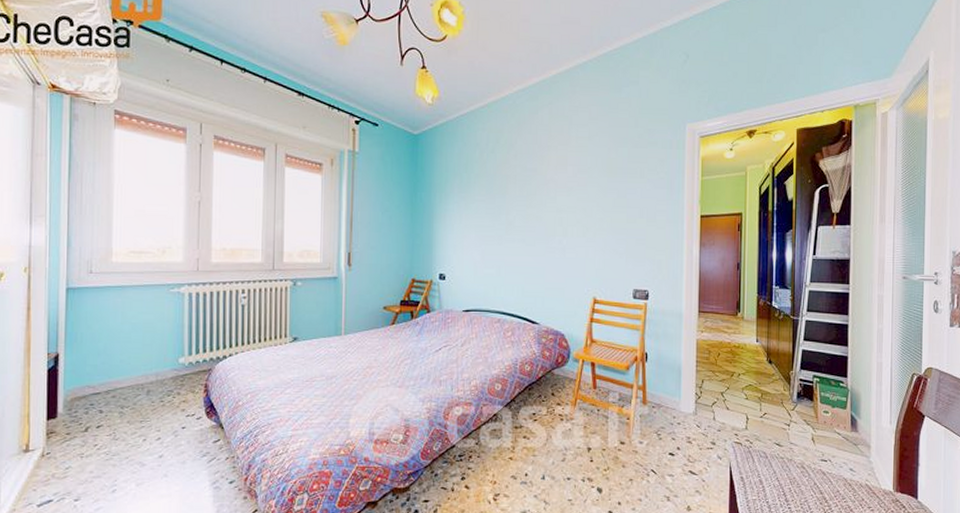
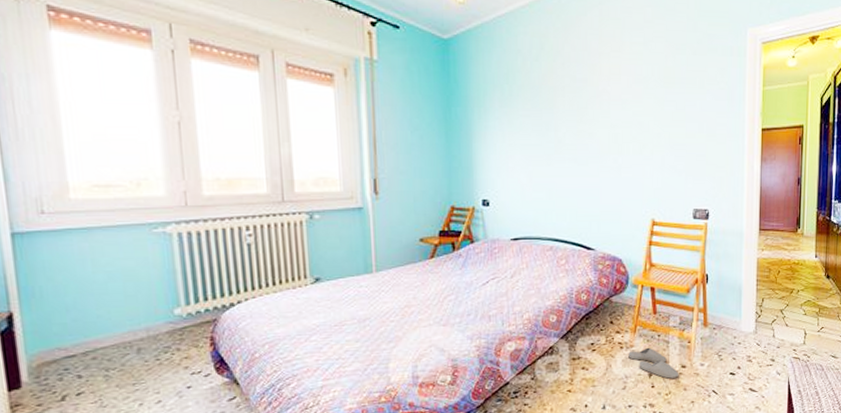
slippers: none [568,421,618,454] -> present [628,347,679,379]

